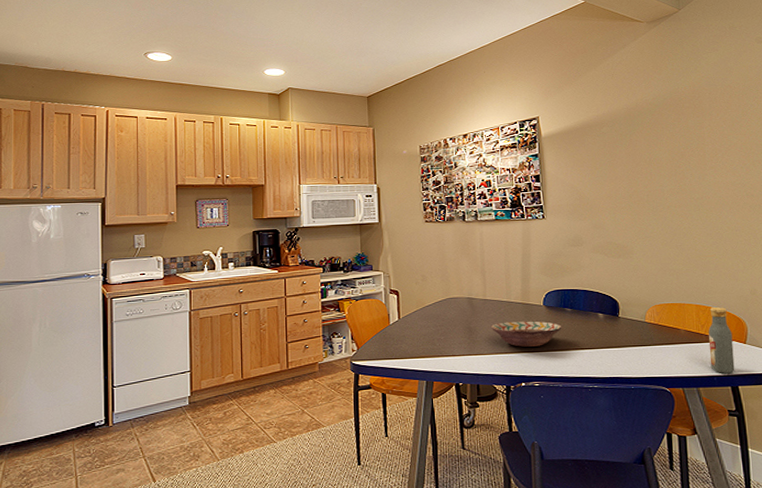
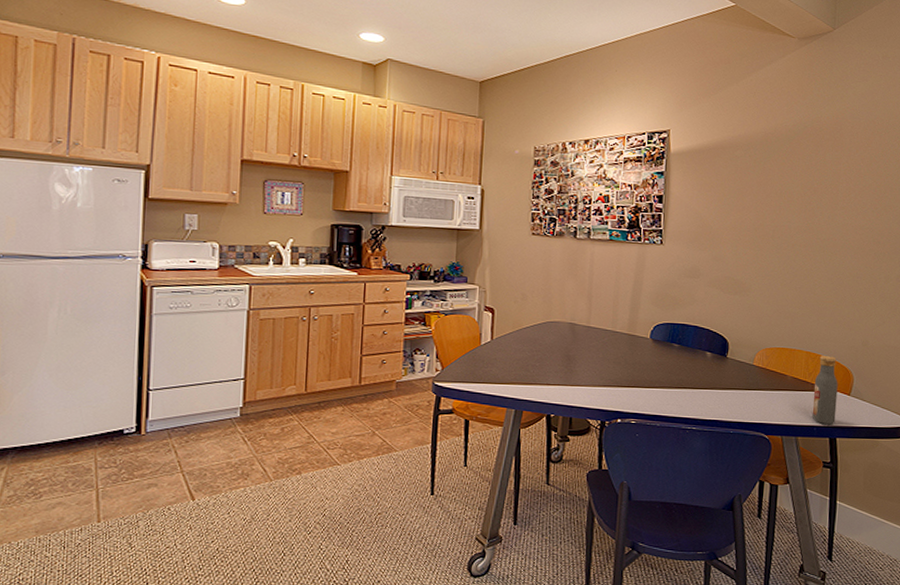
decorative bowl: present [490,321,562,347] -> none [591,352,667,382]

